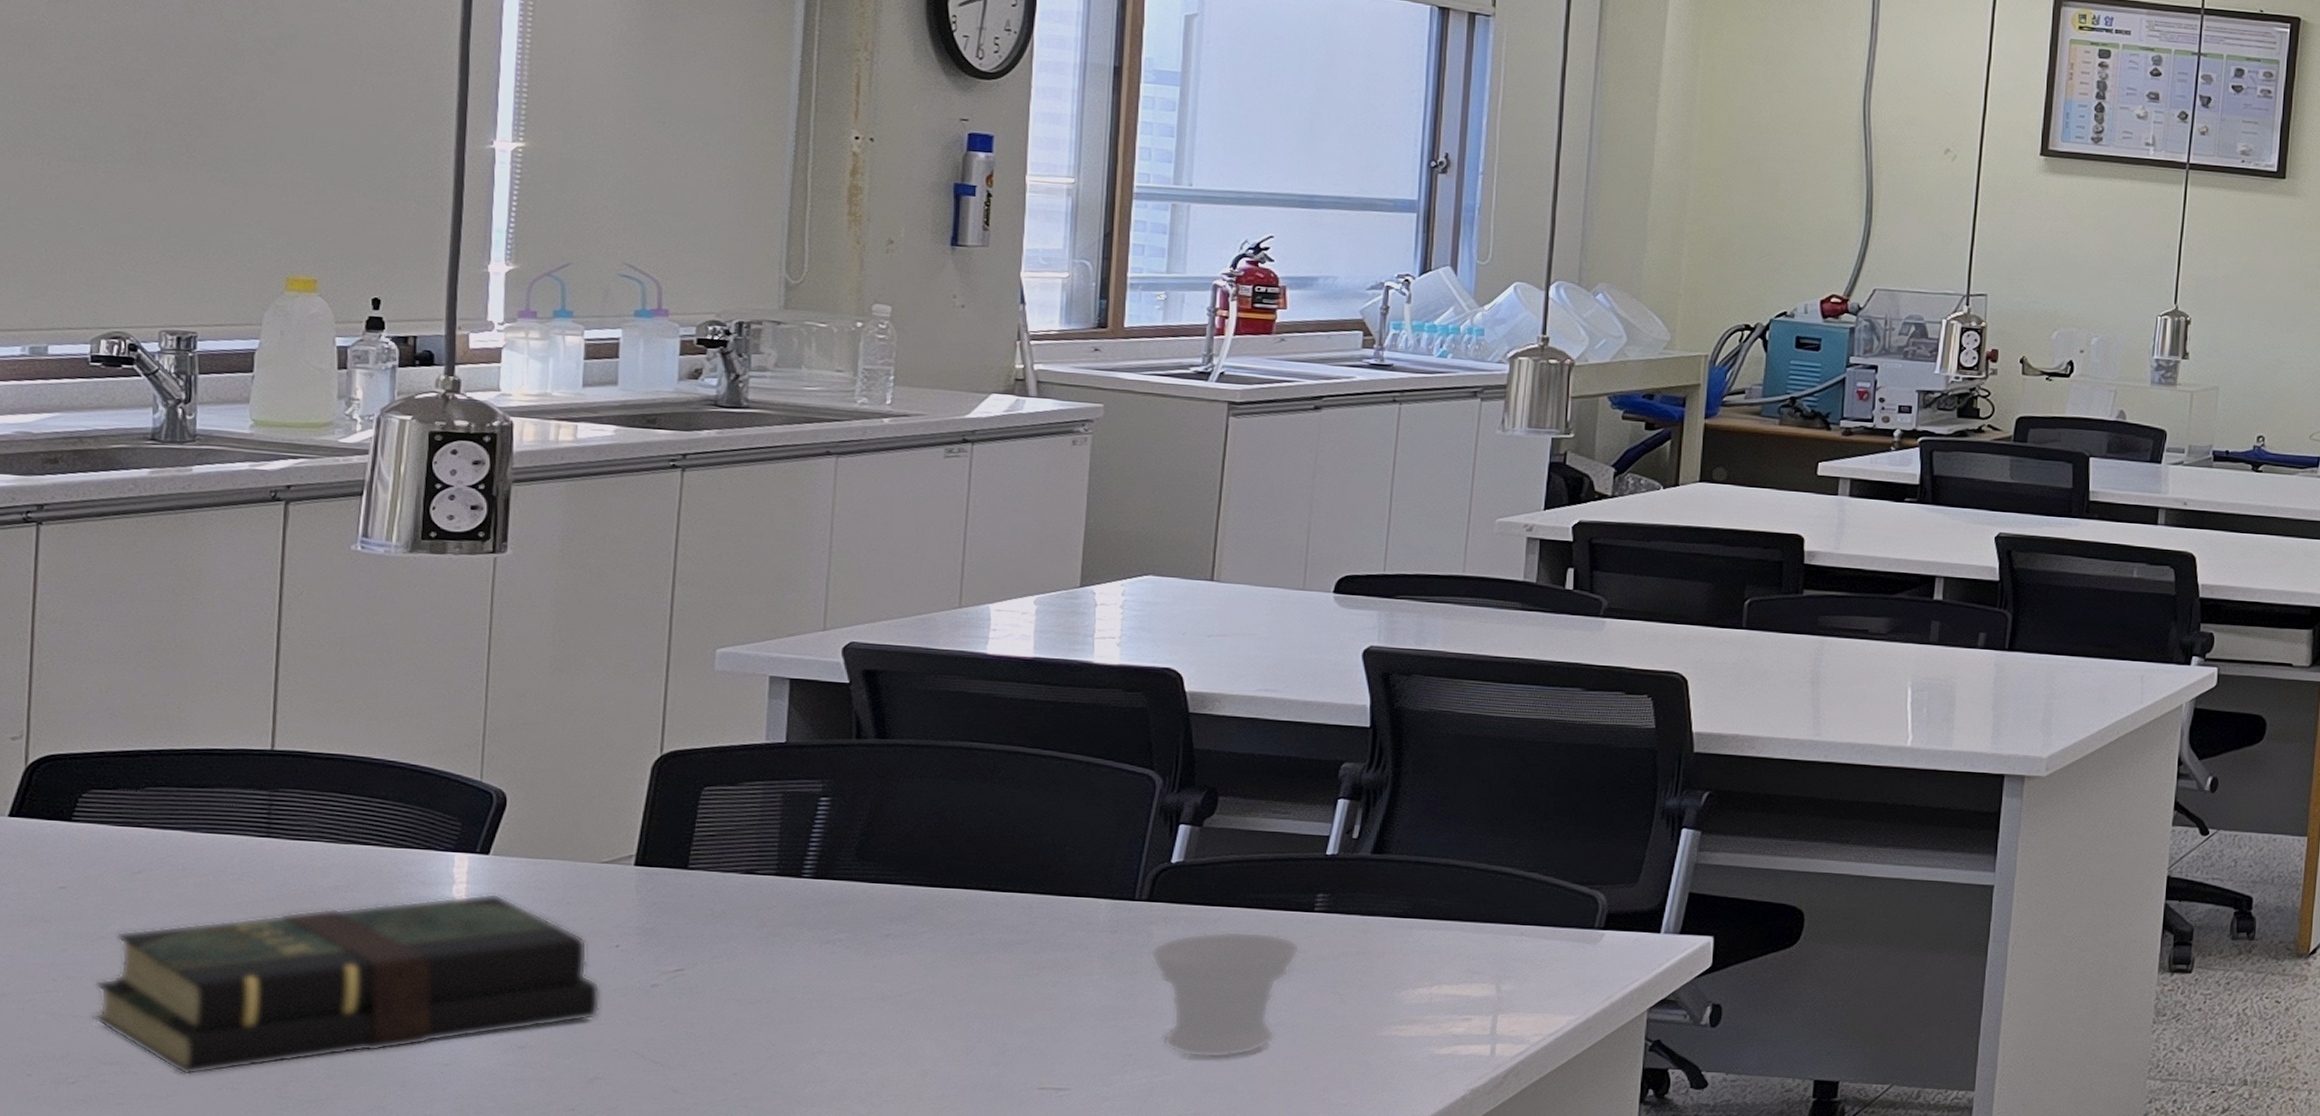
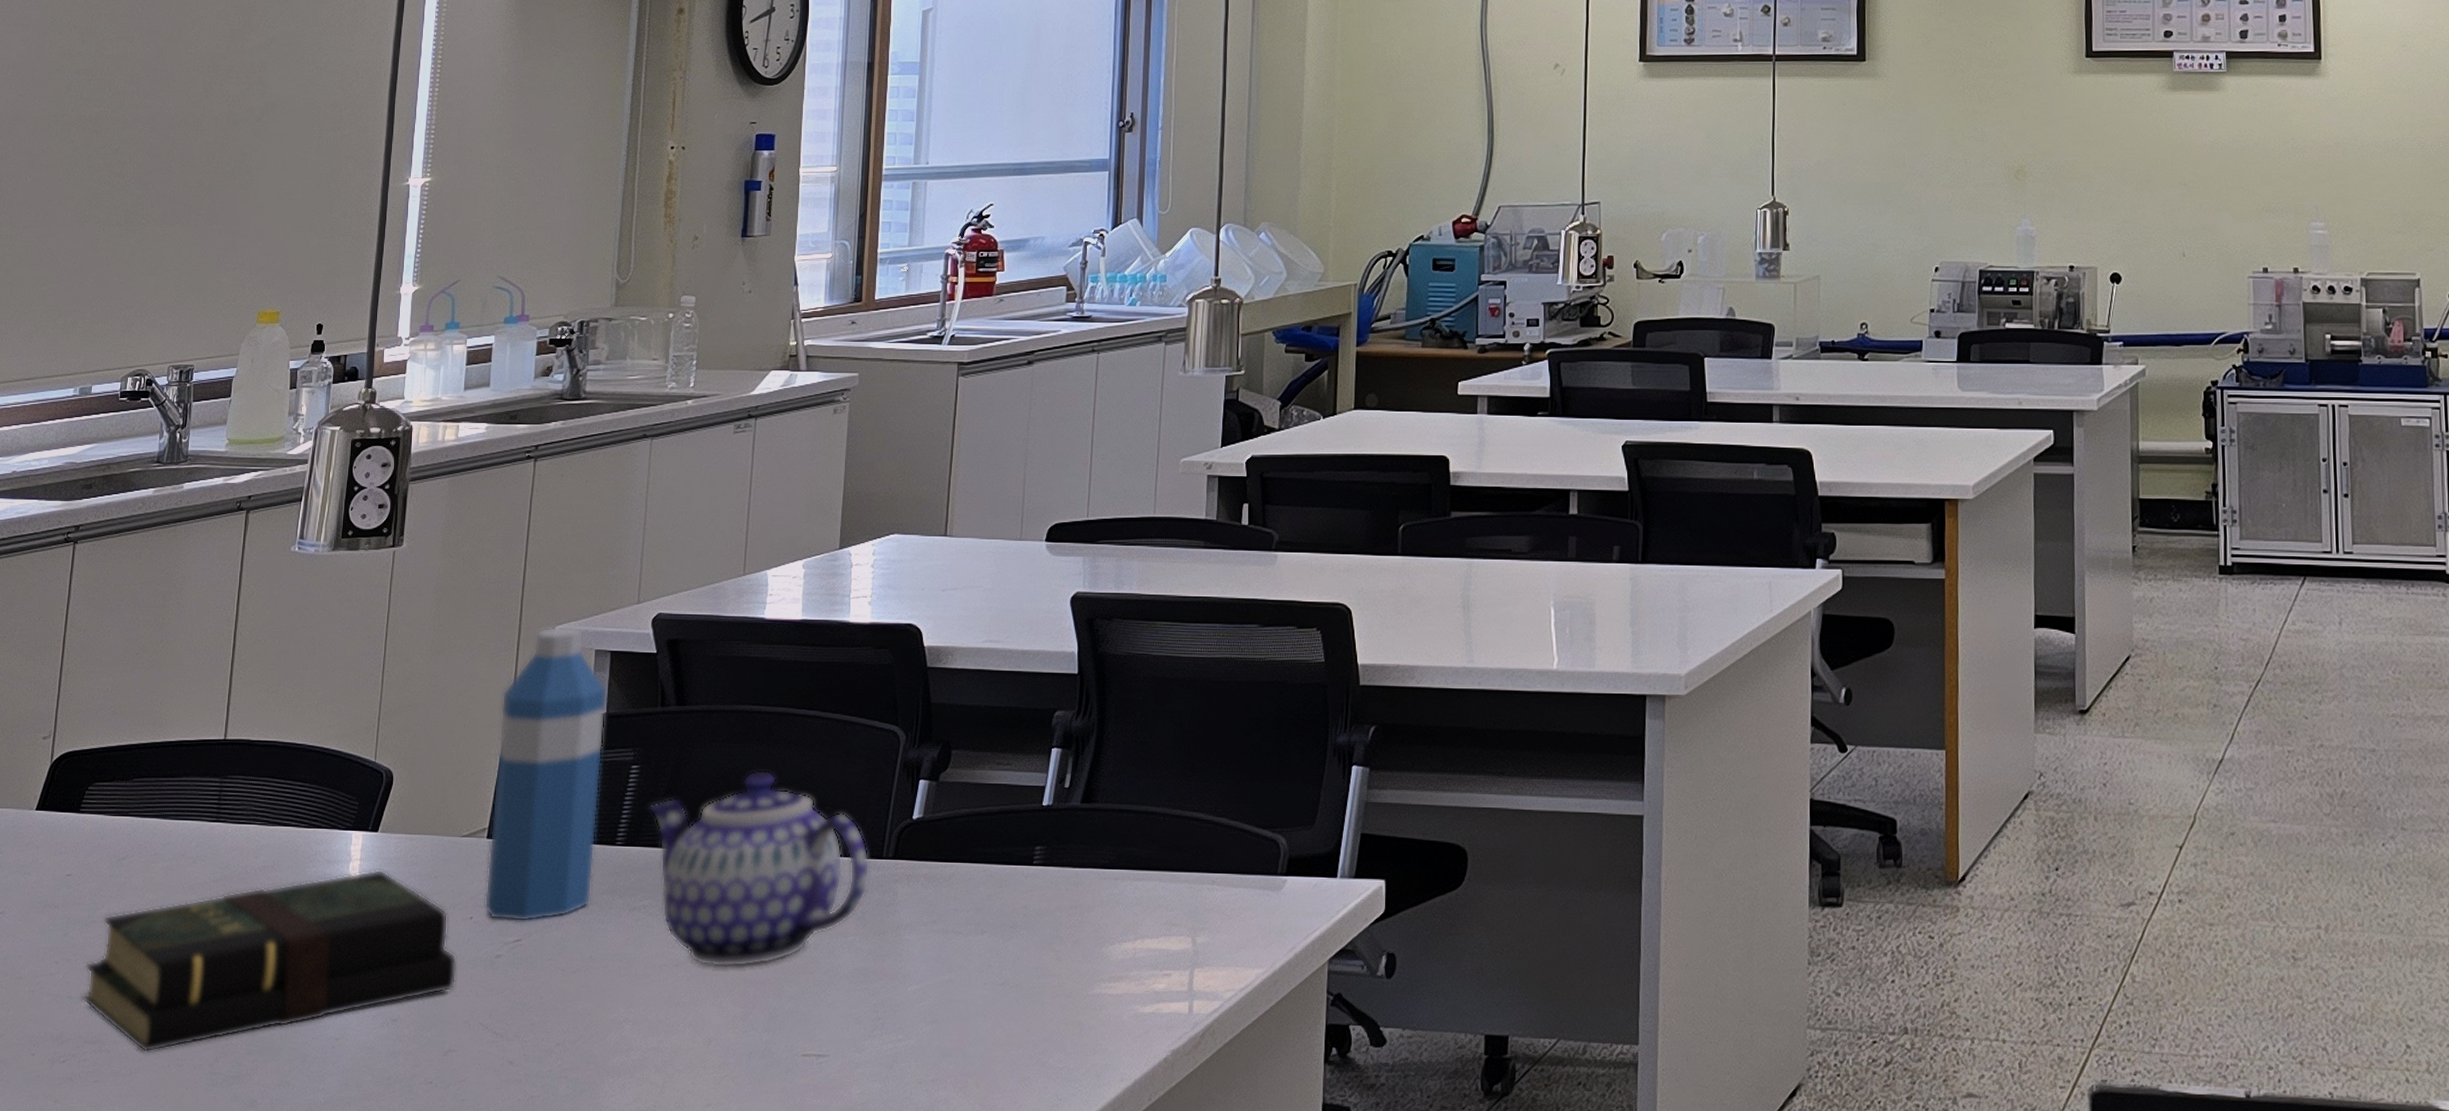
water bottle: none [634,648,787,952] -> present [484,625,608,922]
teapot: none [843,807,1119,1003] -> present [648,769,869,968]
cup: present [1150,931,1300,1059] -> none [895,887,1022,1021]

